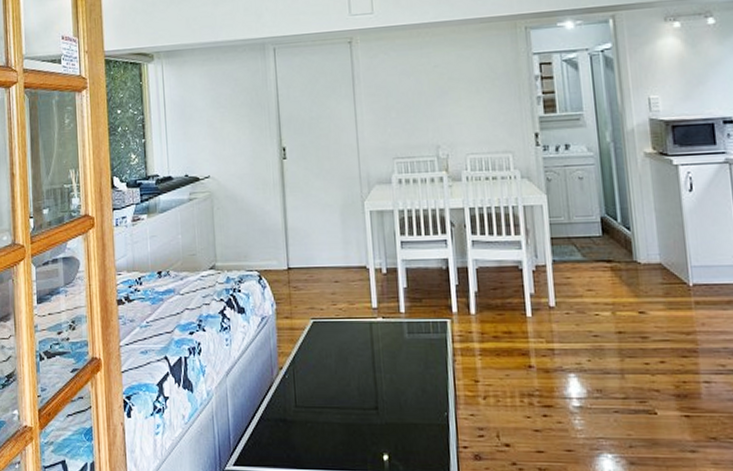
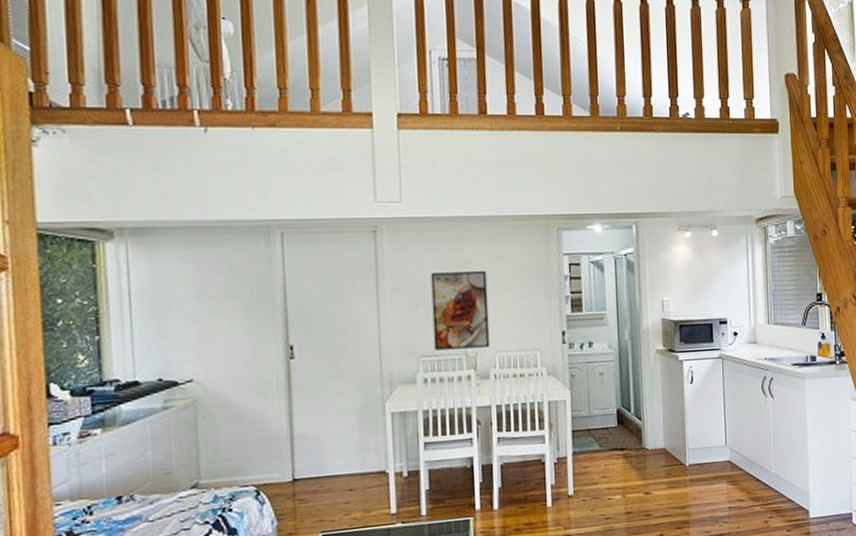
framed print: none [401,74,461,152] -> present [431,271,490,350]

